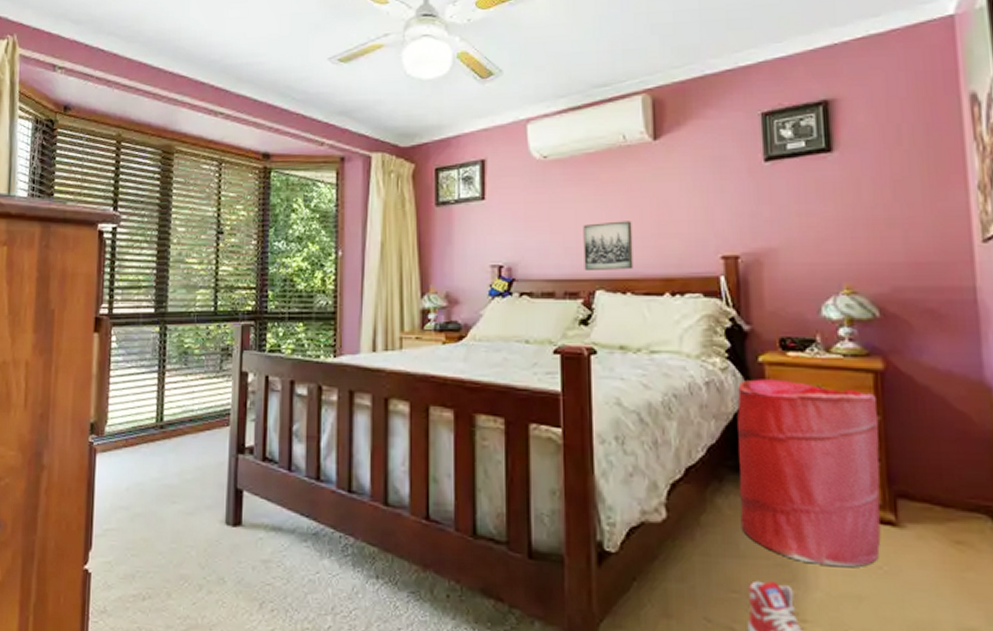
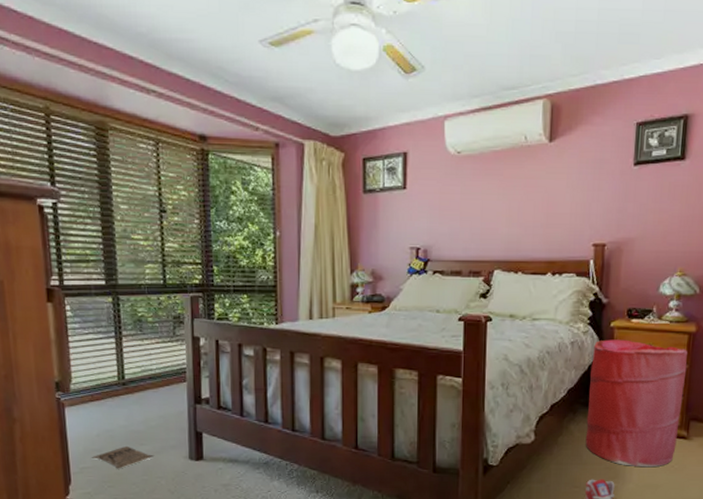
bag: none [117,503,187,533] -> present [91,445,155,469]
wall art: present [583,221,634,272] -> none [486,212,527,254]

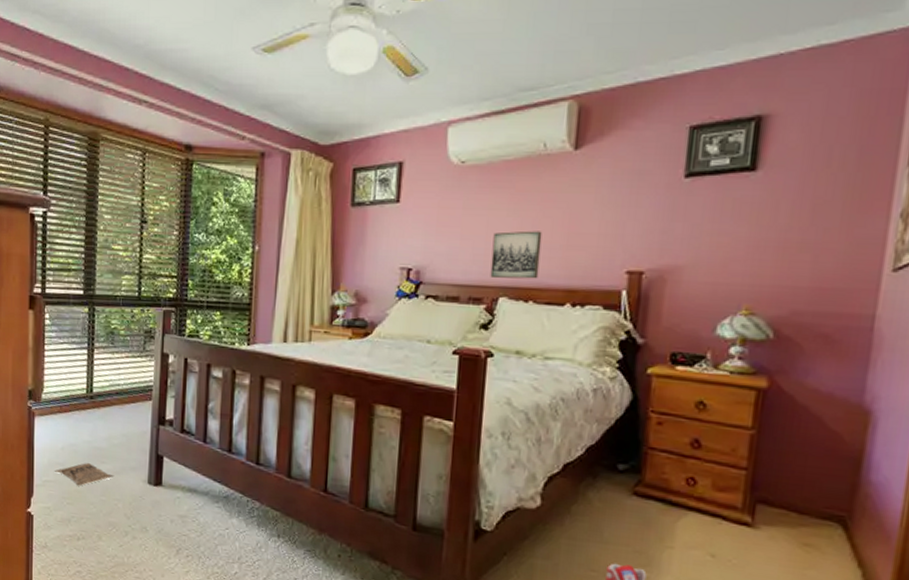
wall art: none [486,212,527,254] -> present [490,230,542,279]
laundry hamper: present [585,339,687,468] -> none [607,389,754,559]

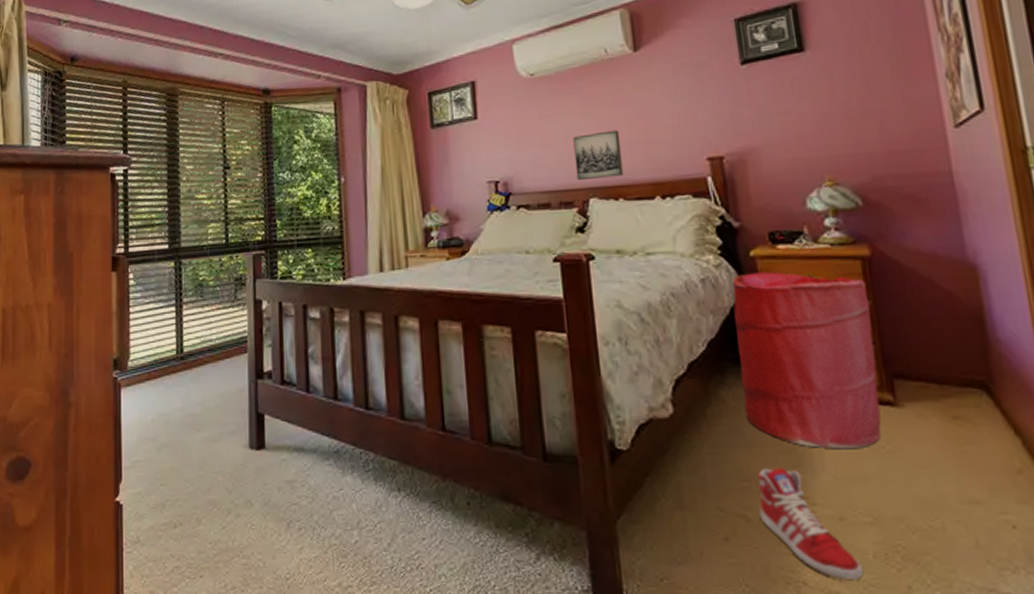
bag: present [54,462,115,486] -> none [144,432,212,462]
laundry hamper: none [607,389,754,559] -> present [732,271,882,450]

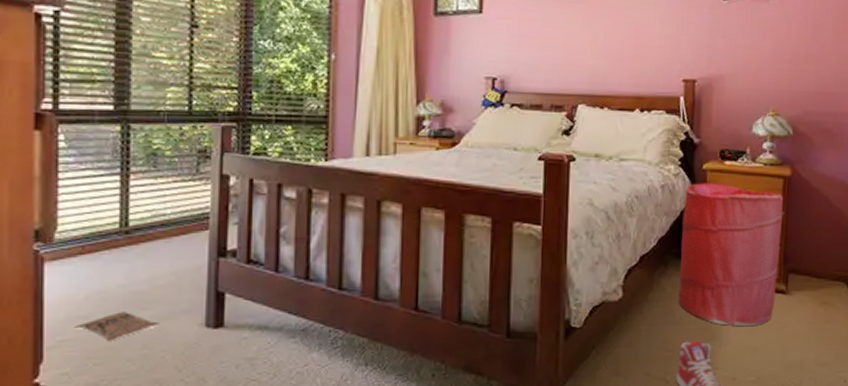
bag: none [144,432,212,462] -> present [74,310,160,341]
wall art: present [573,130,624,181] -> none [569,43,613,87]

